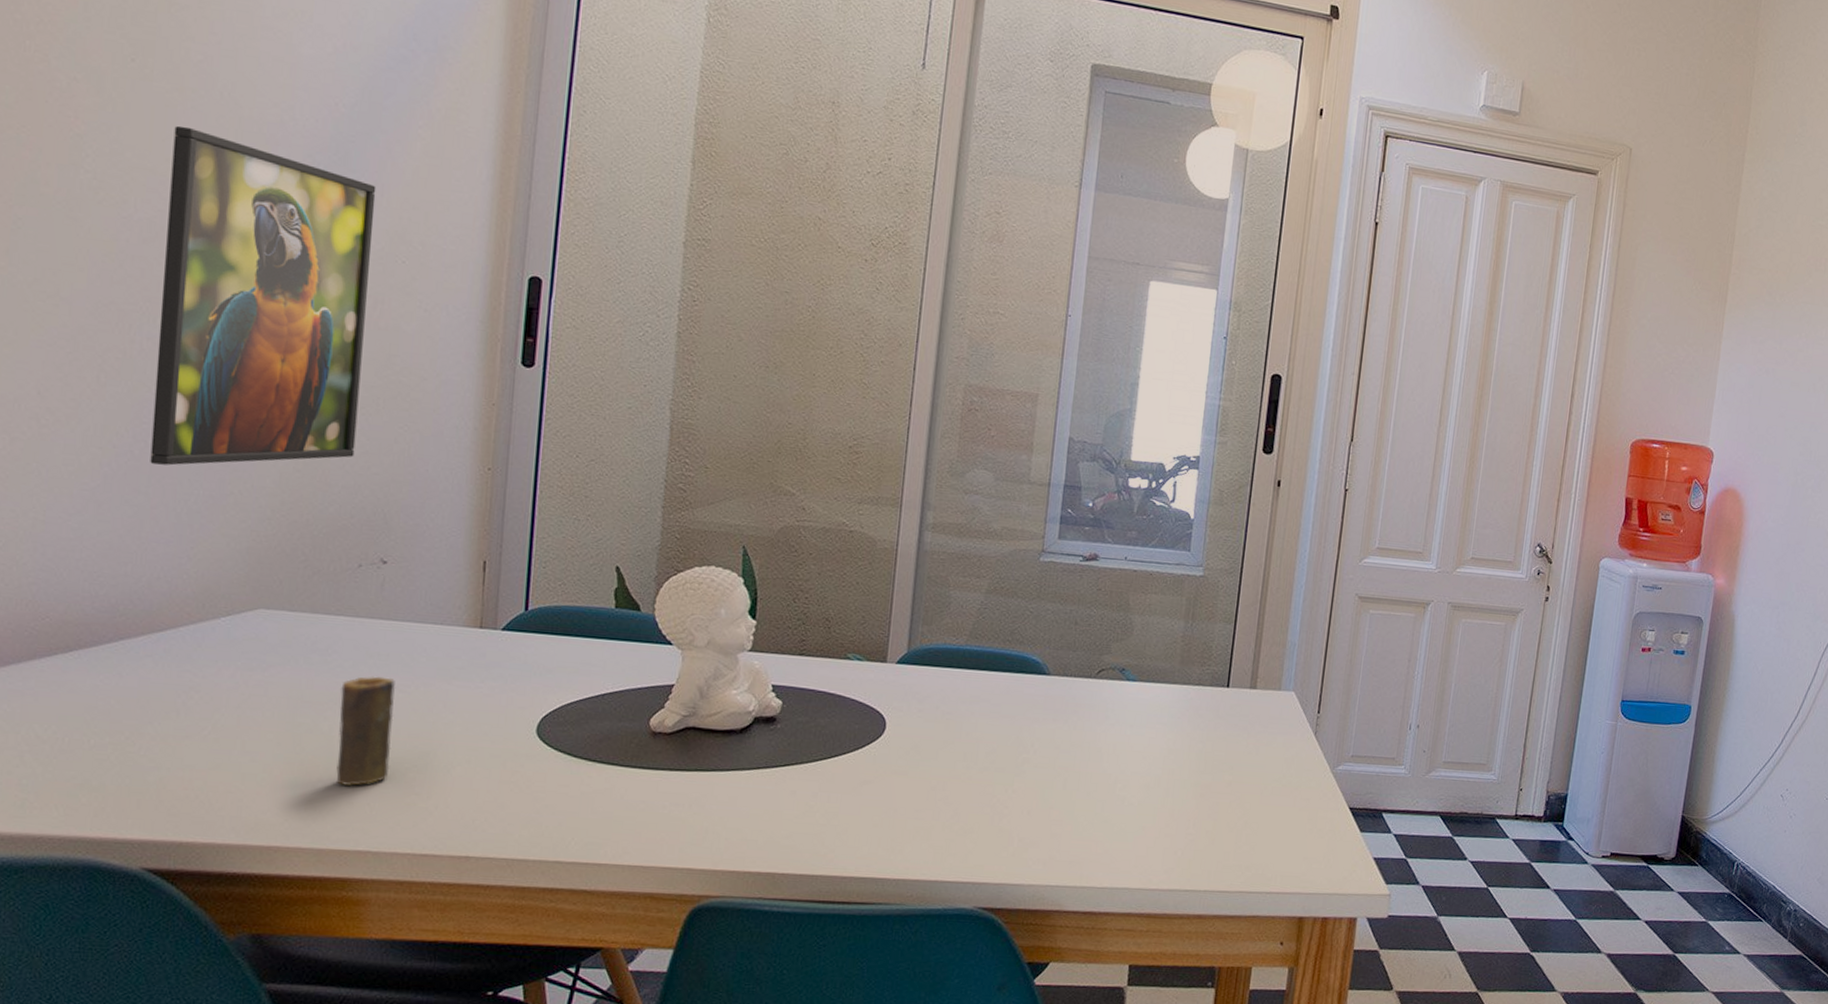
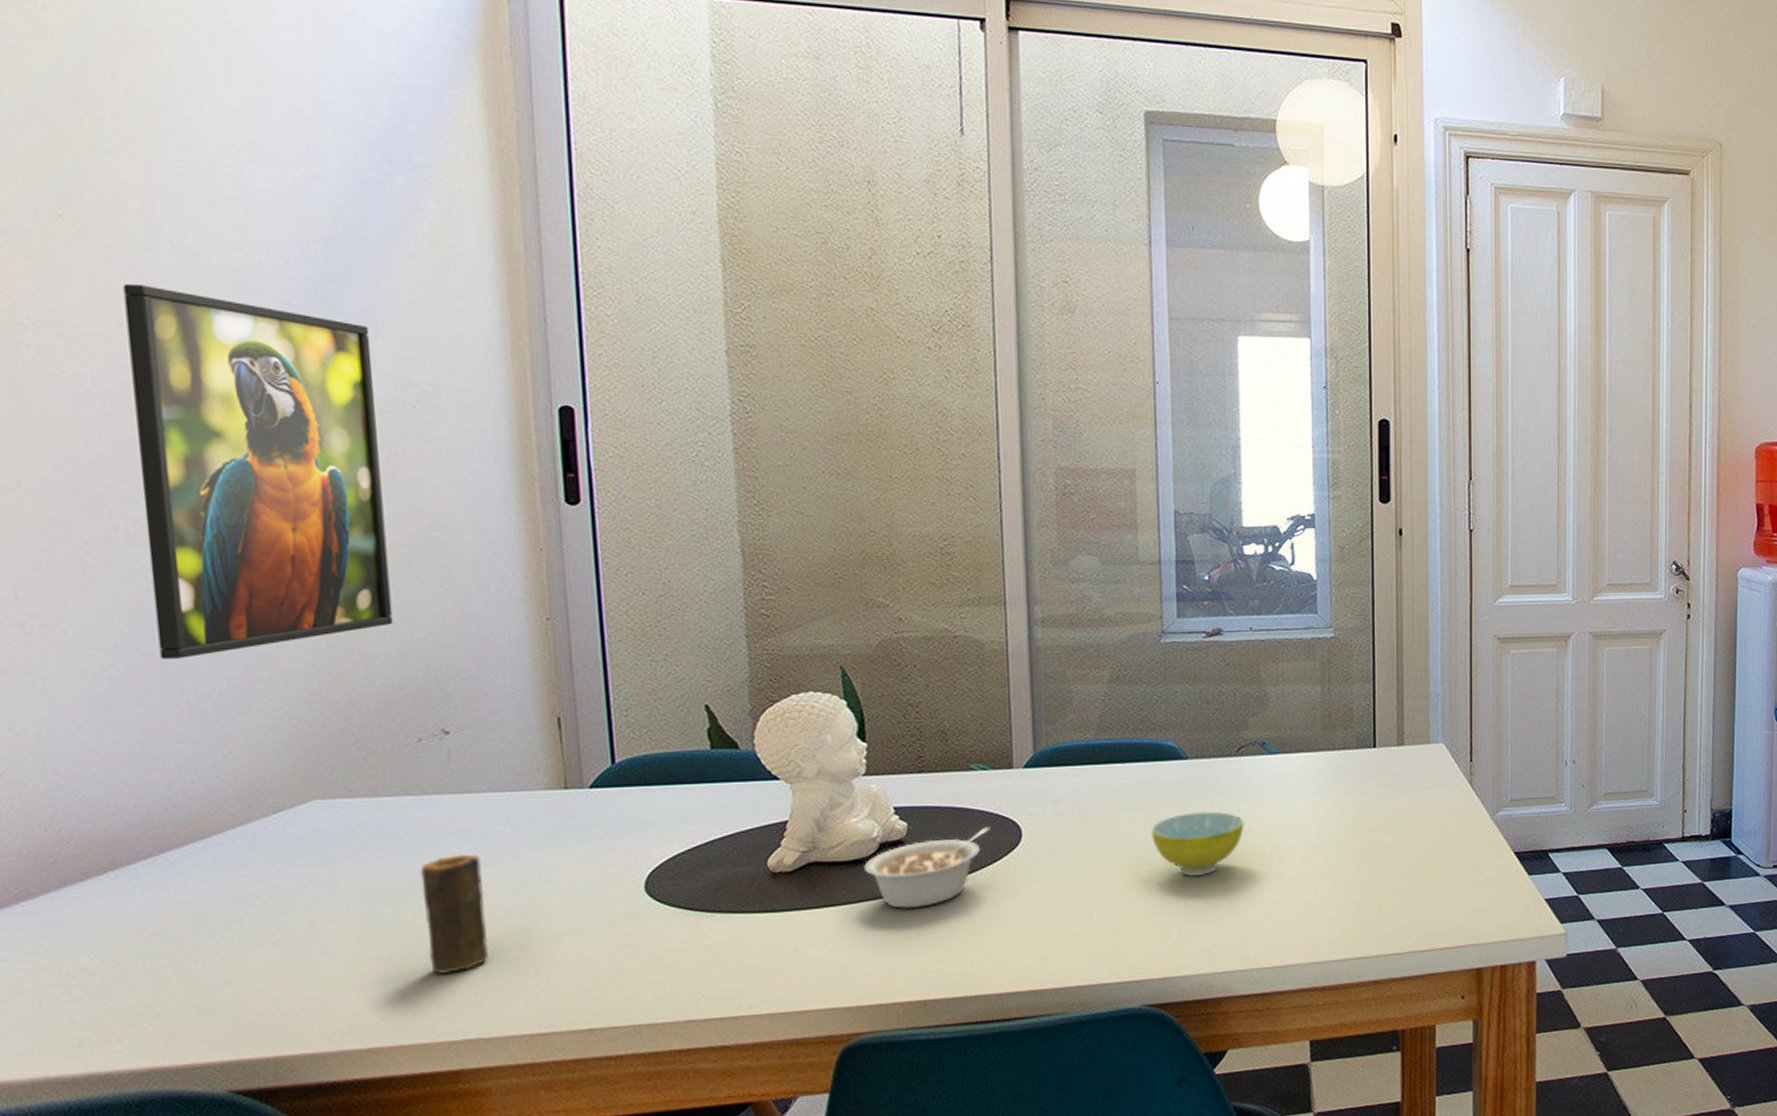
legume: none [737,715,858,784] -> present [864,827,990,909]
bowl: none [1005,727,1095,790] -> present [1150,811,1244,877]

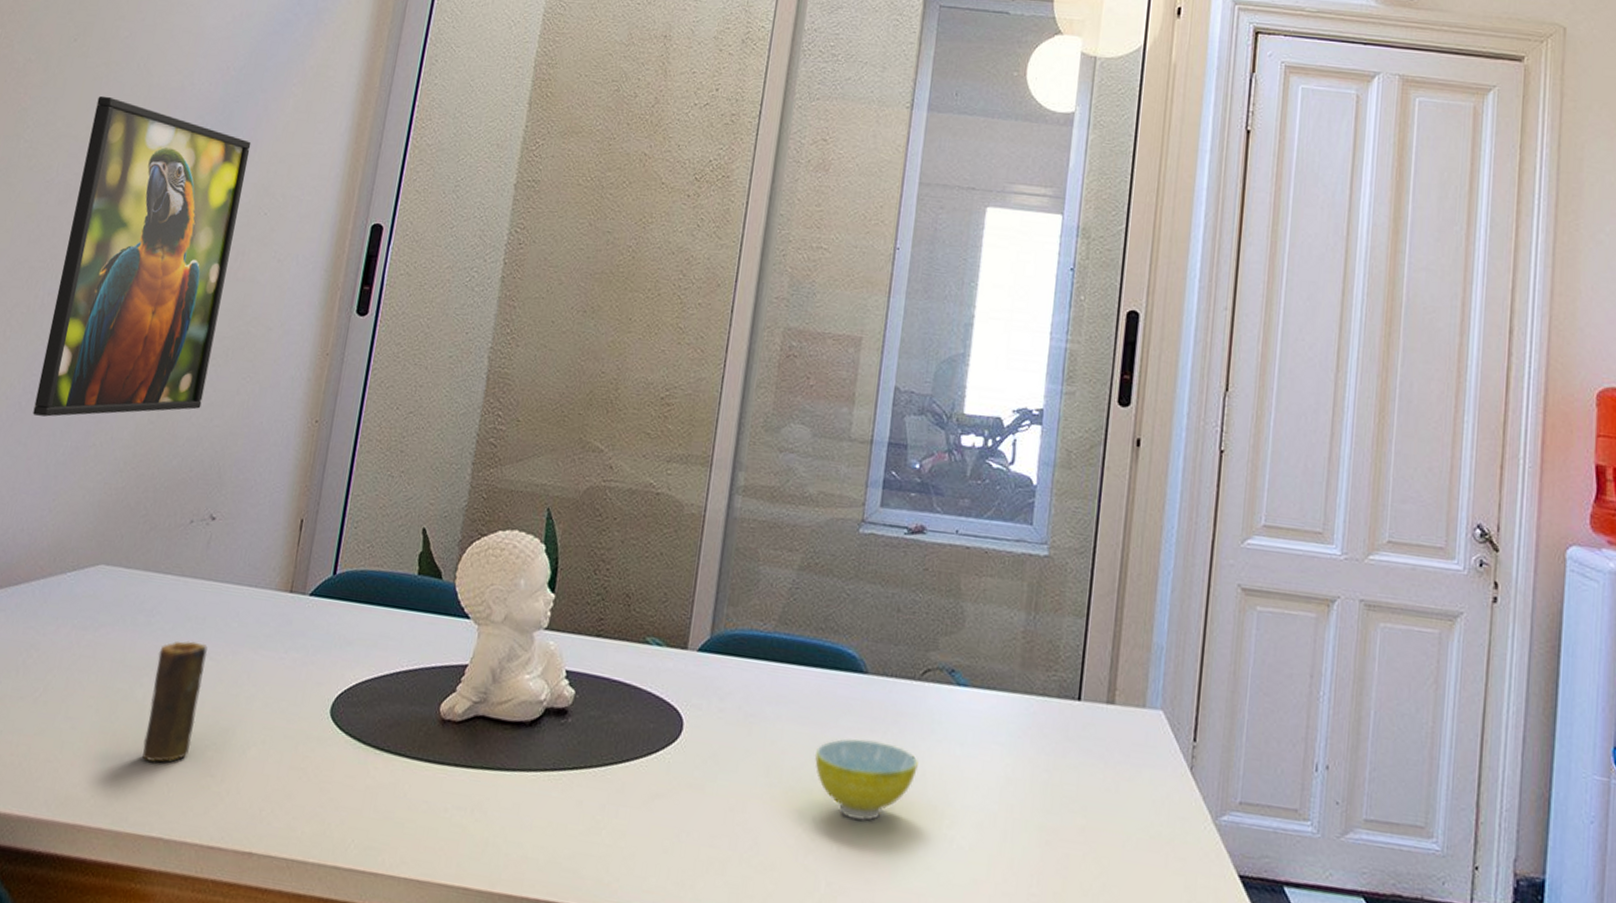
legume: present [864,827,990,909] -> none [525,711,653,791]

